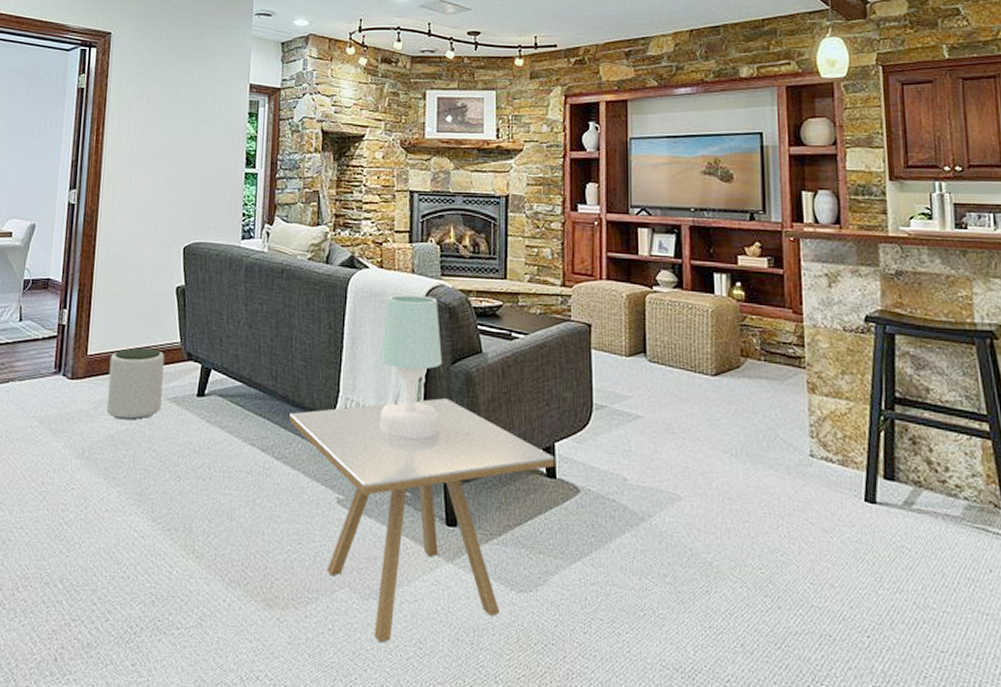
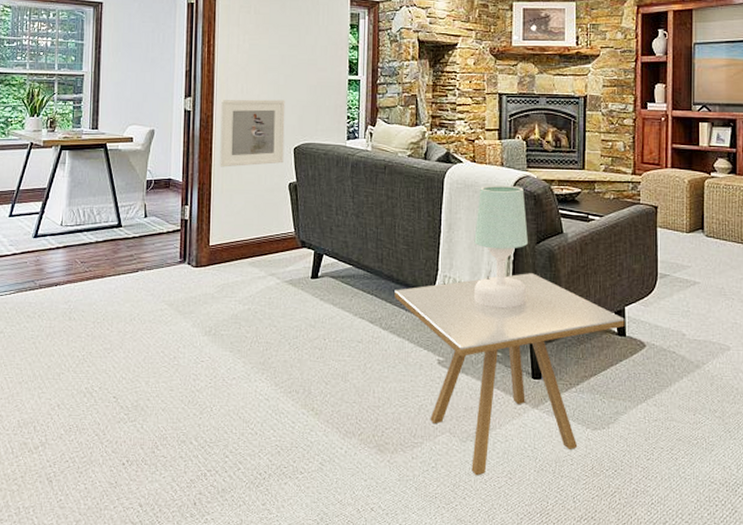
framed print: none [102,192,176,267] -> present [219,99,285,167]
plant pot: present [106,347,165,420] -> none [229,237,280,301]

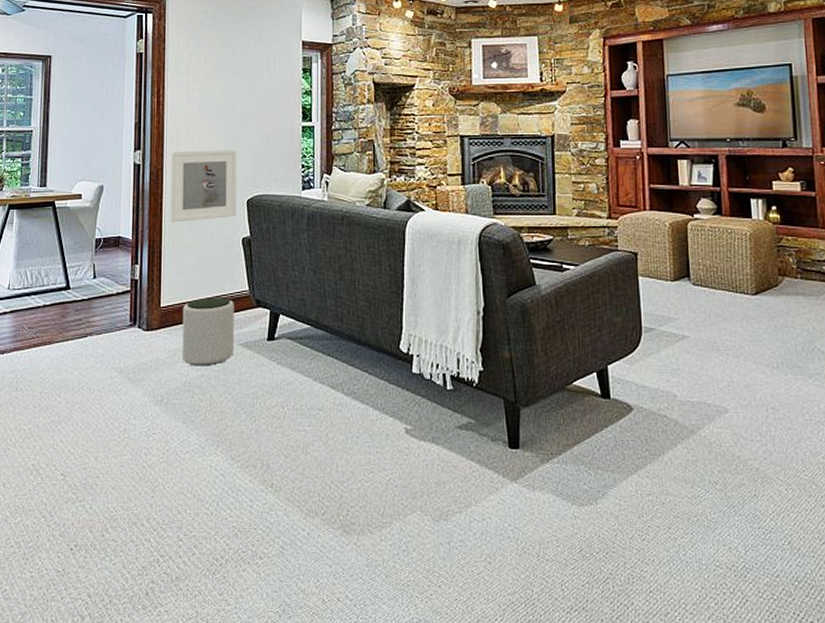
plant pot: none [229,237,280,301] -> present [182,297,234,366]
side table: present [394,273,625,476] -> none [356,330,609,560]
table lamp: present [474,185,528,309] -> none [440,234,500,370]

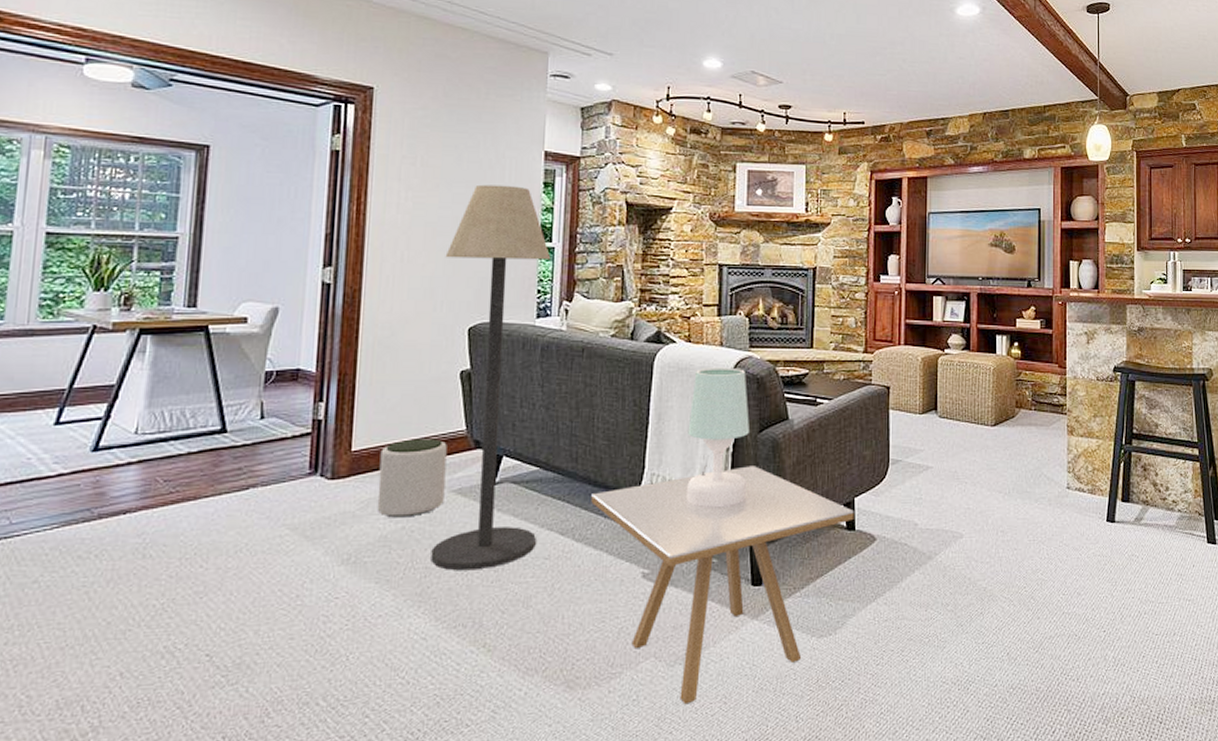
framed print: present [170,150,237,223] -> none [368,269,459,353]
floor lamp: none [225,73,312,417] -> present [431,184,551,571]
side table: none [356,330,609,560] -> present [591,466,854,705]
table lamp: none [440,234,500,370] -> present [687,367,749,508]

